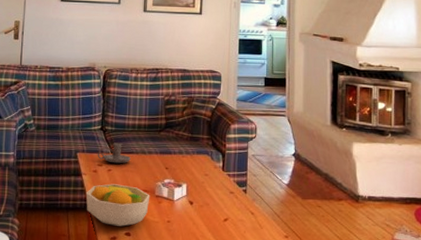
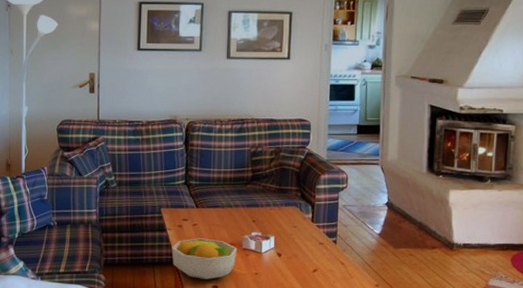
candle holder: present [97,142,131,164] -> none [182,197,216,218]

